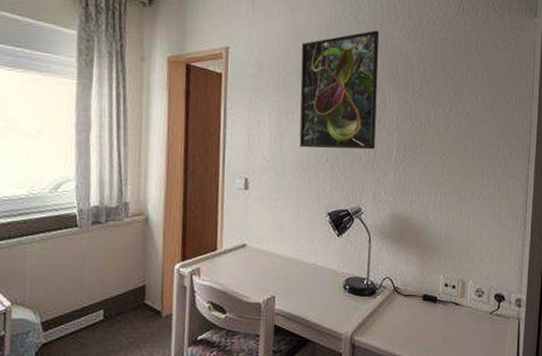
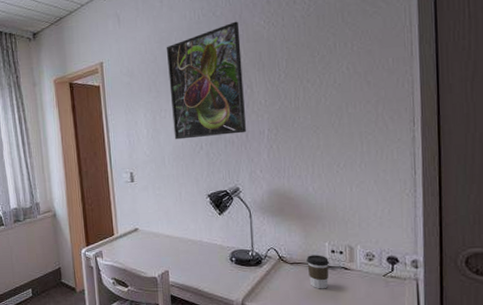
coffee cup: none [420,287,441,325] -> present [307,255,329,289]

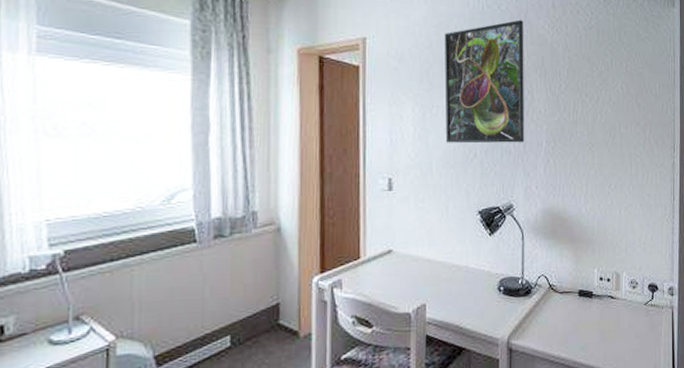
coffee cup: present [307,255,329,289] -> none [576,282,597,321]

